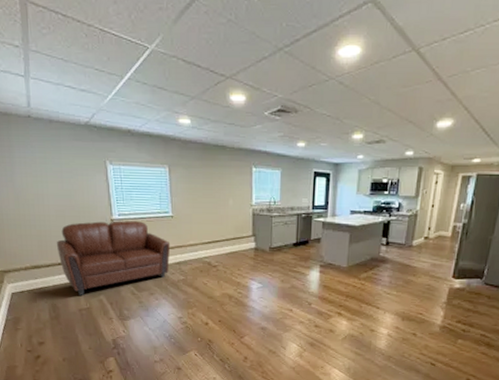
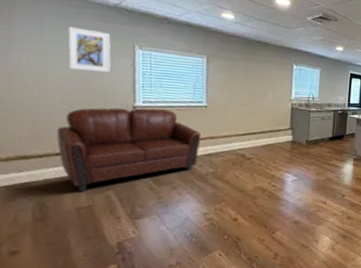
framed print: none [52,149,89,189] -> present [67,26,111,72]

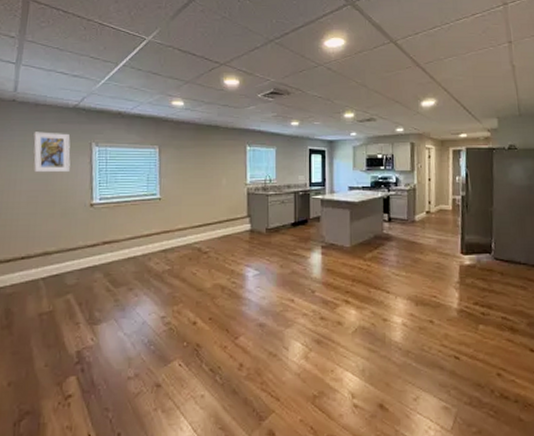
sofa: present [56,107,202,191] -> none [22,205,157,296]

